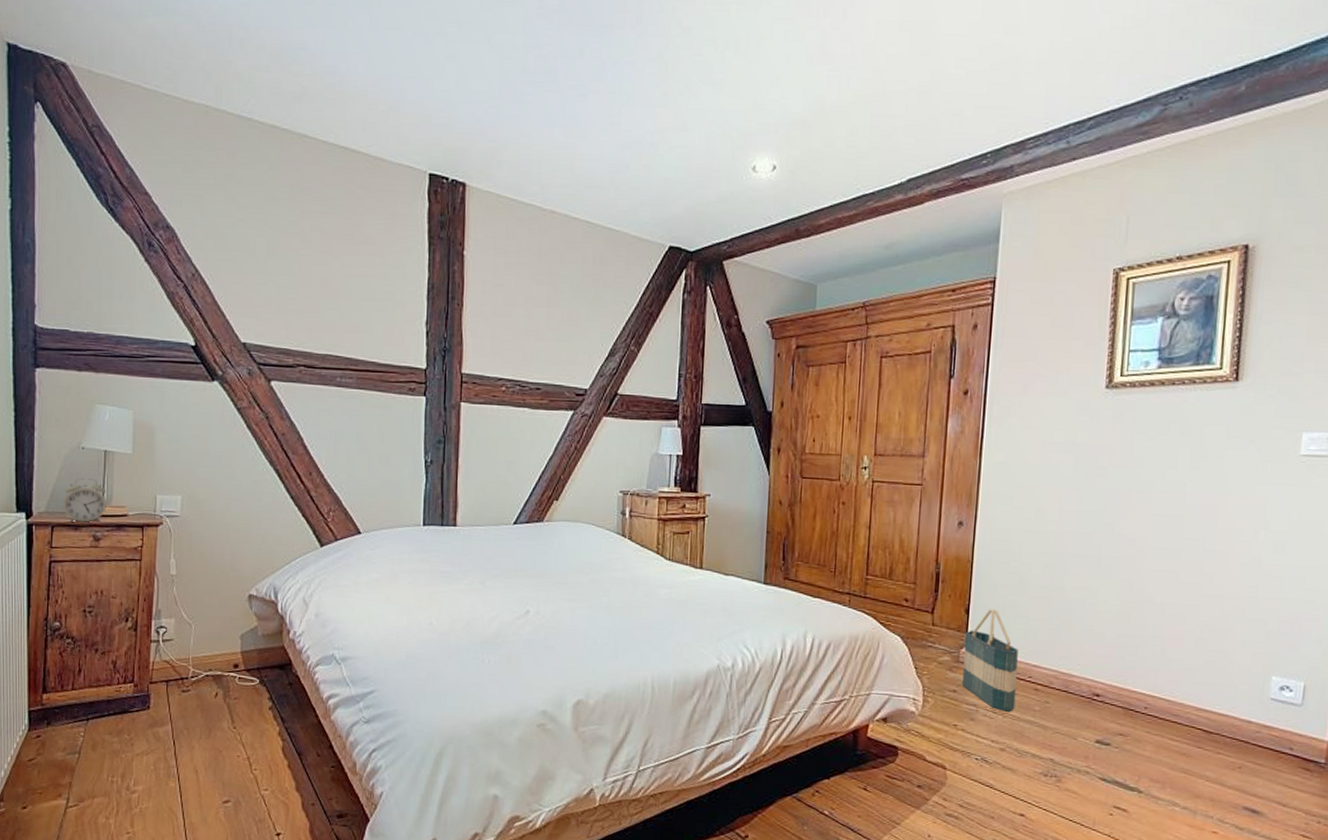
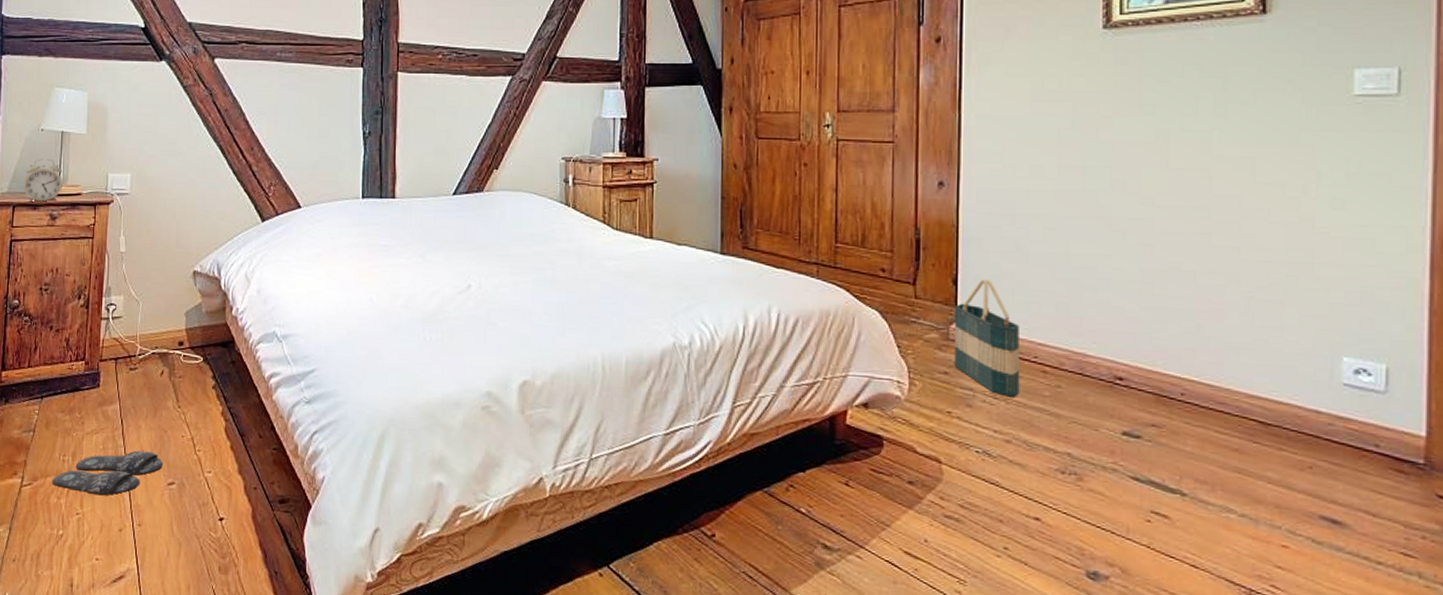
slippers: none [99,770,217,815] -> present [52,450,163,496]

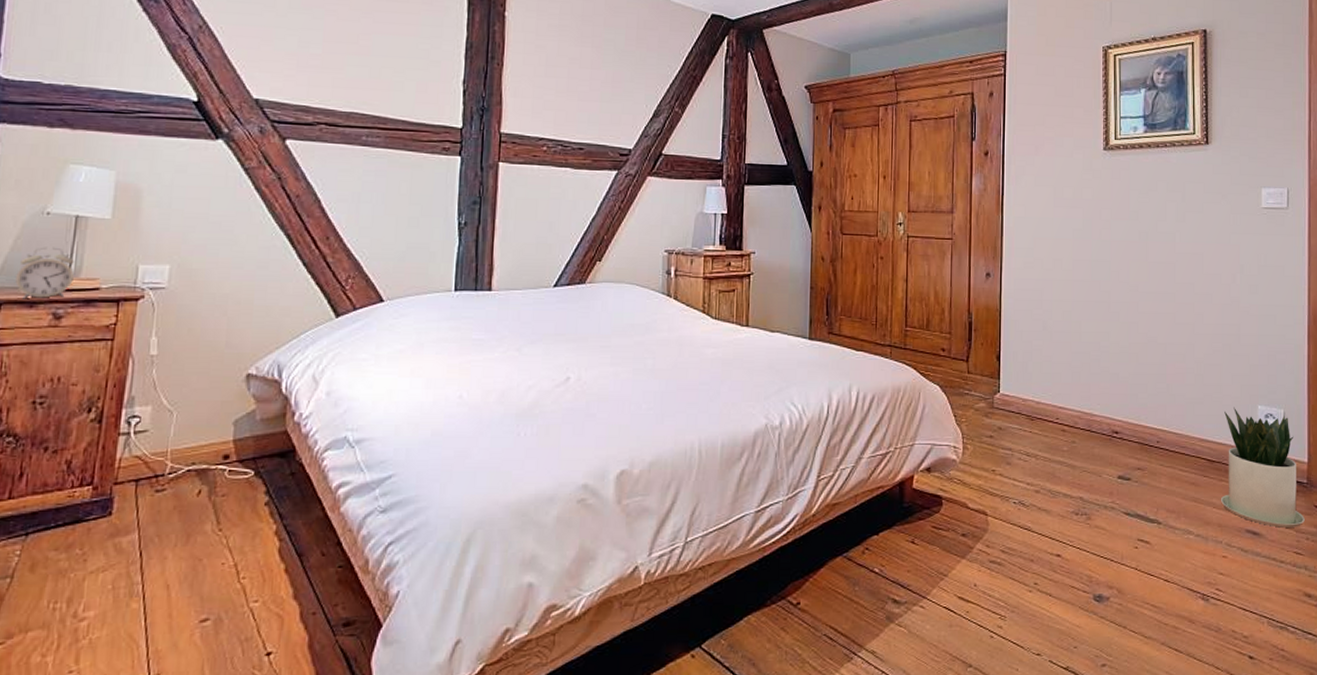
slippers: present [52,450,163,496] -> none [34,585,194,646]
tote bag: present [953,279,1020,397] -> none [997,355,1046,454]
planter: none [1279,357,1419,521] -> present [1220,407,1305,528]

